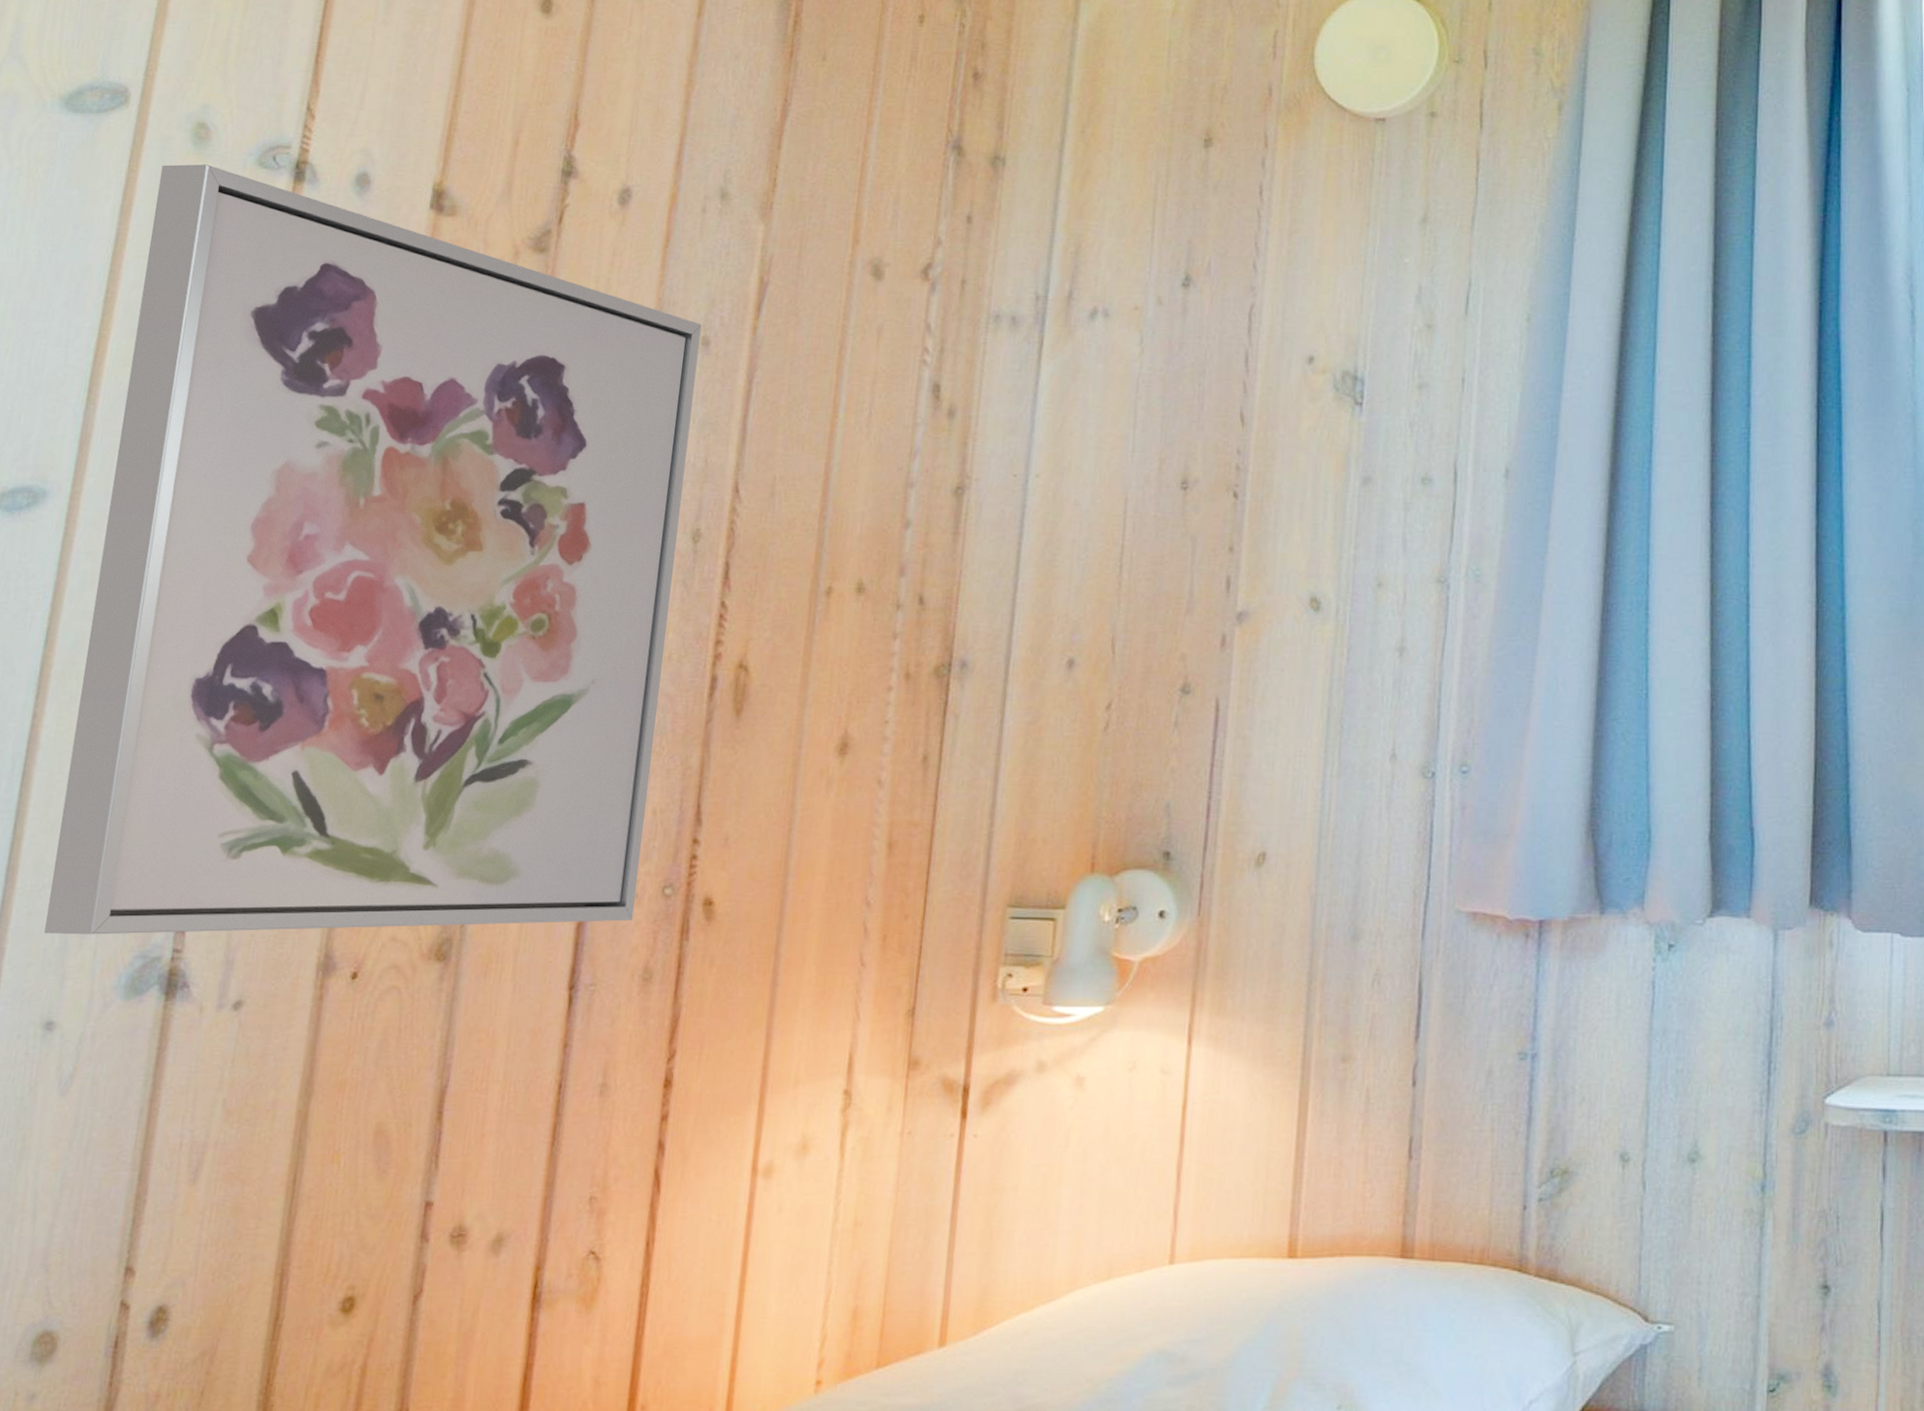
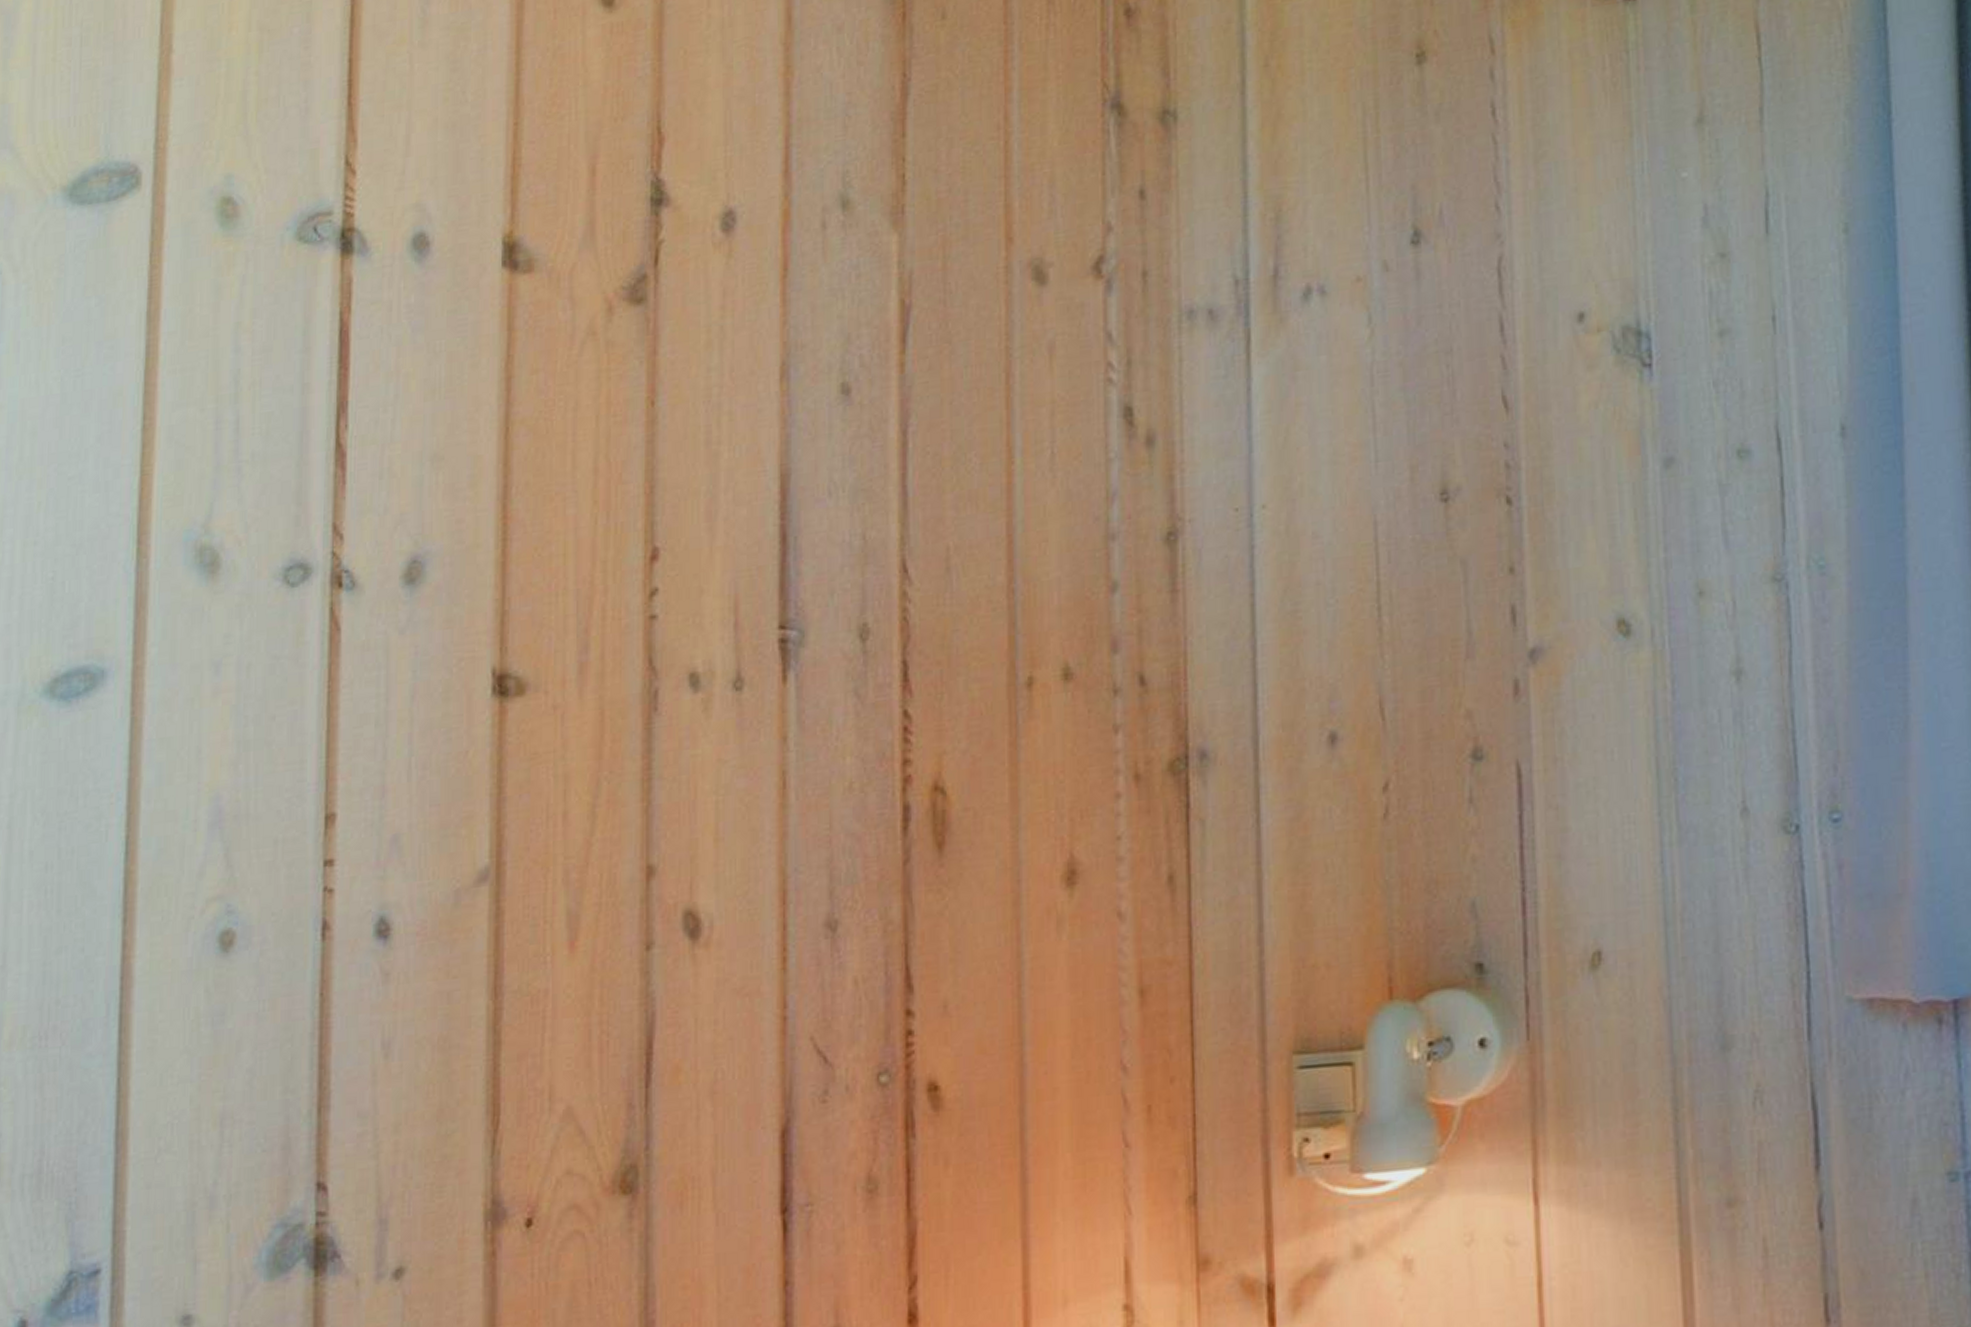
wall art: present [44,164,702,935] -> none [167,247,847,1209]

